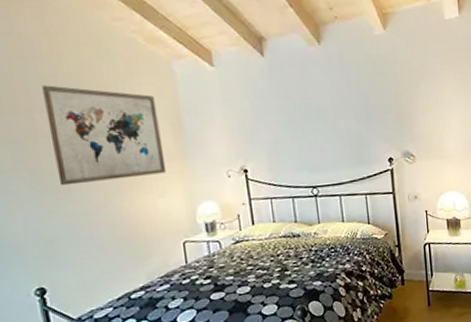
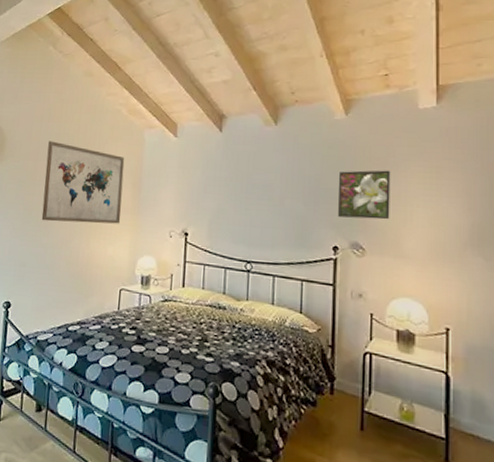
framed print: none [384,81,432,130] -> present [337,170,391,220]

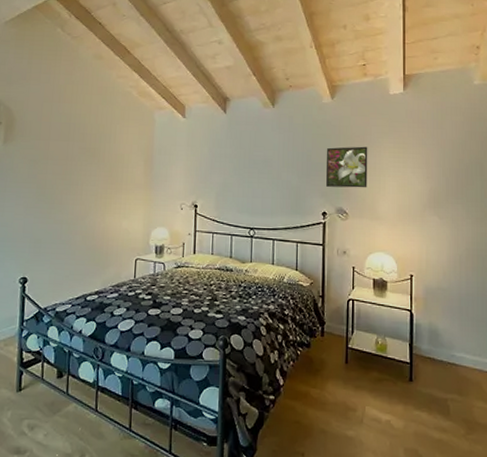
wall art: present [41,141,125,224] -> none [55,121,137,199]

